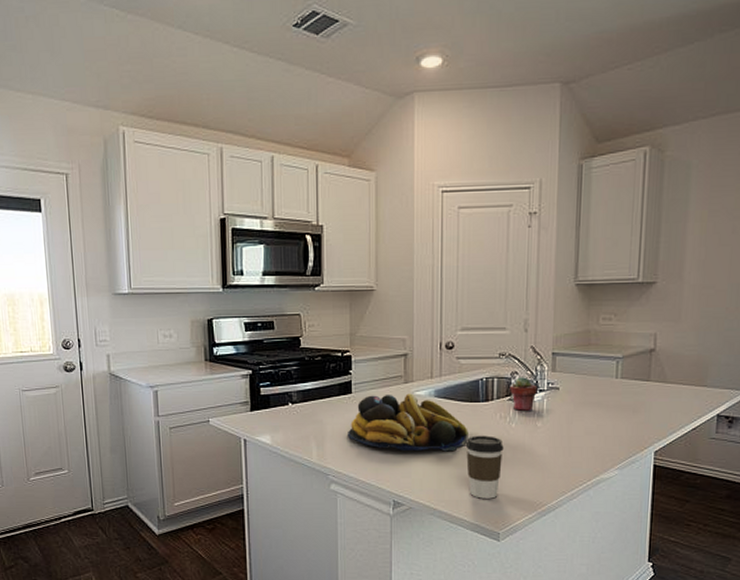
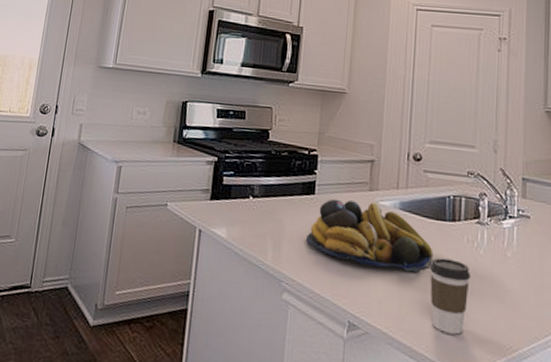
potted succulent: present [510,377,538,411] -> none [478,199,507,238]

